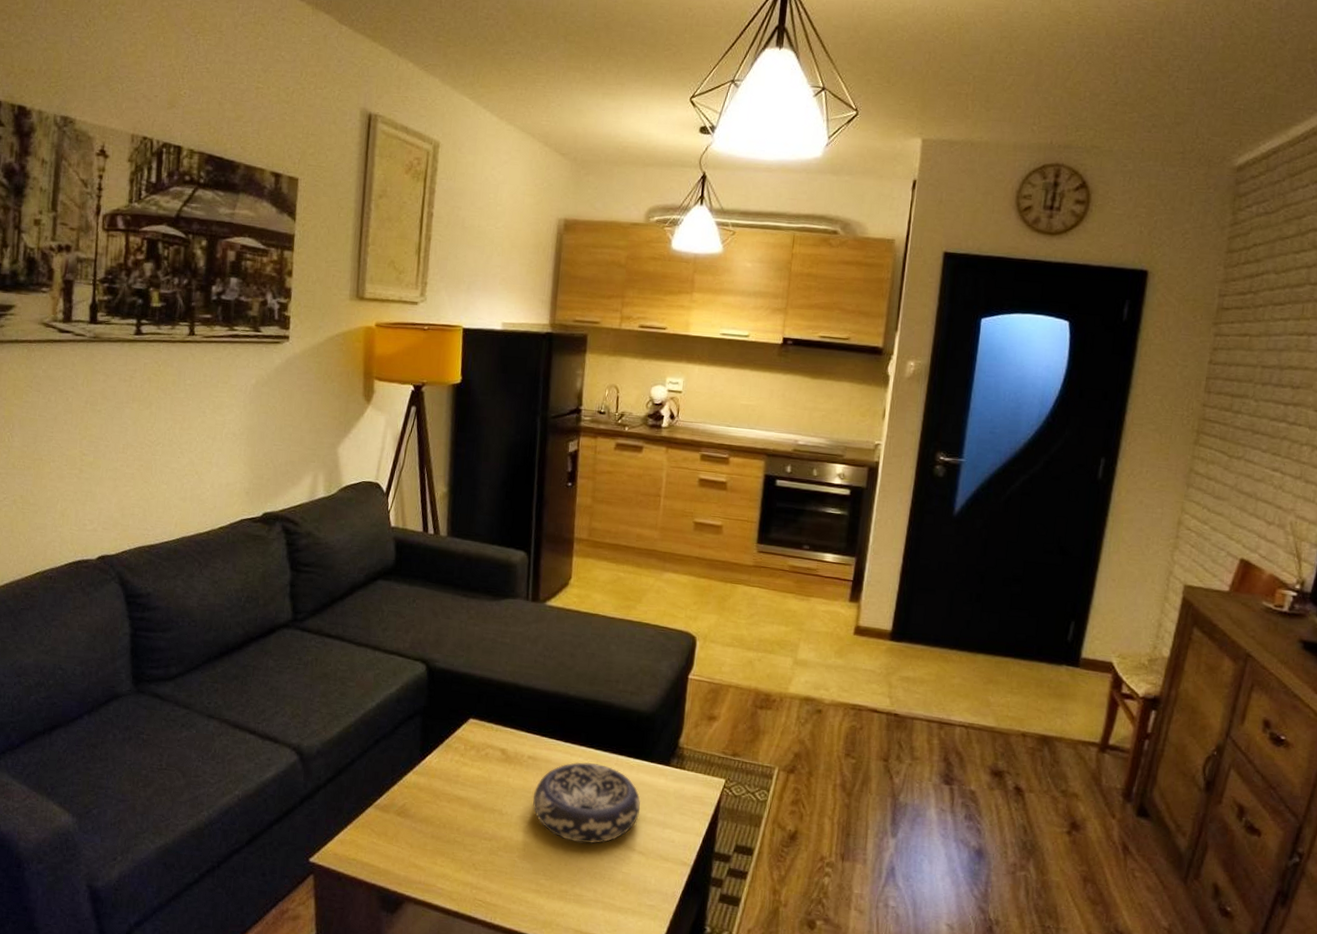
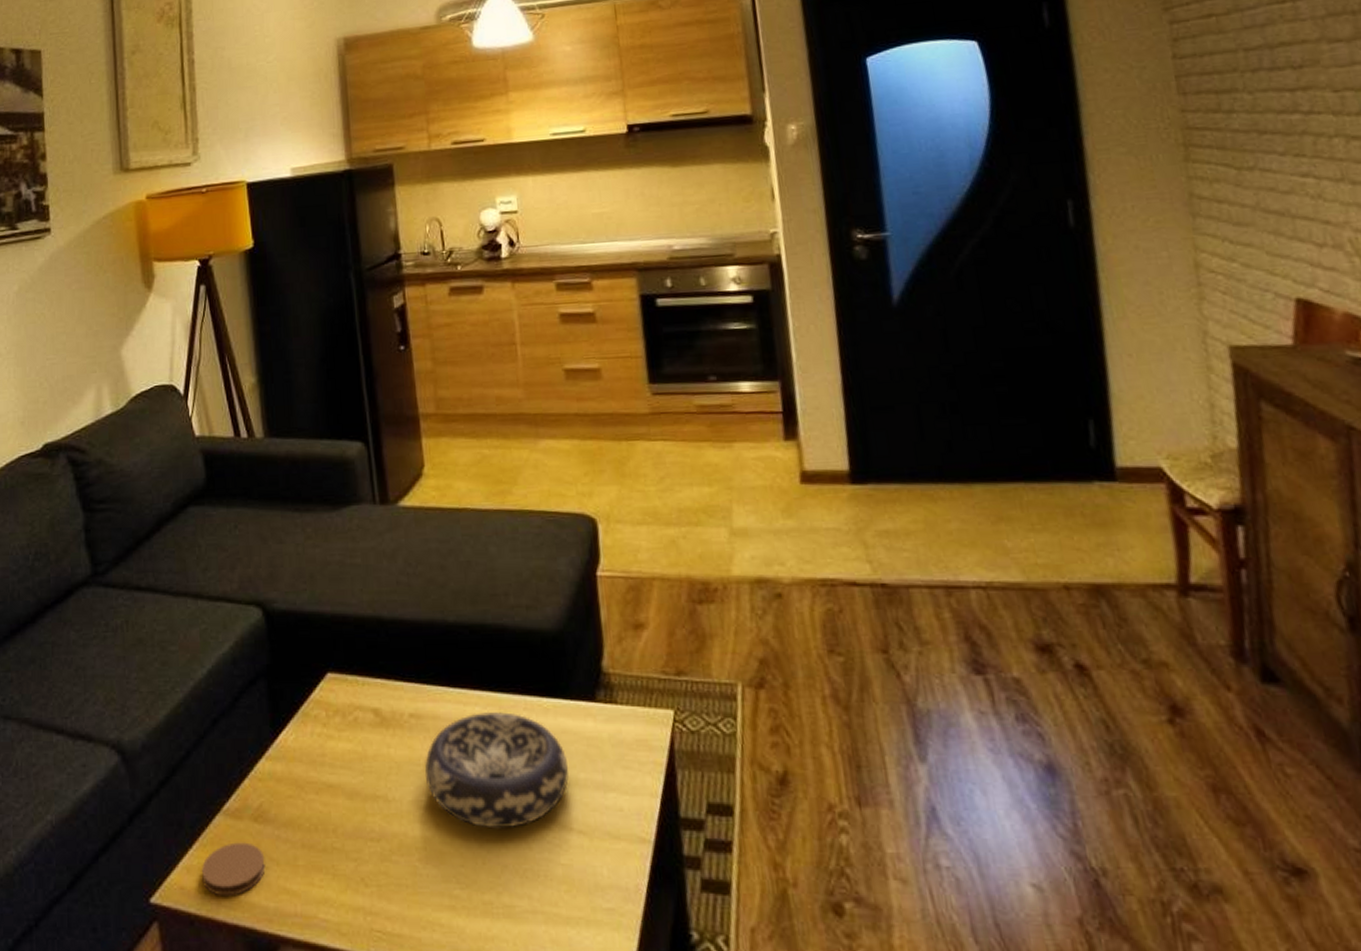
coaster: none [352,828,402,864] -> present [202,842,266,897]

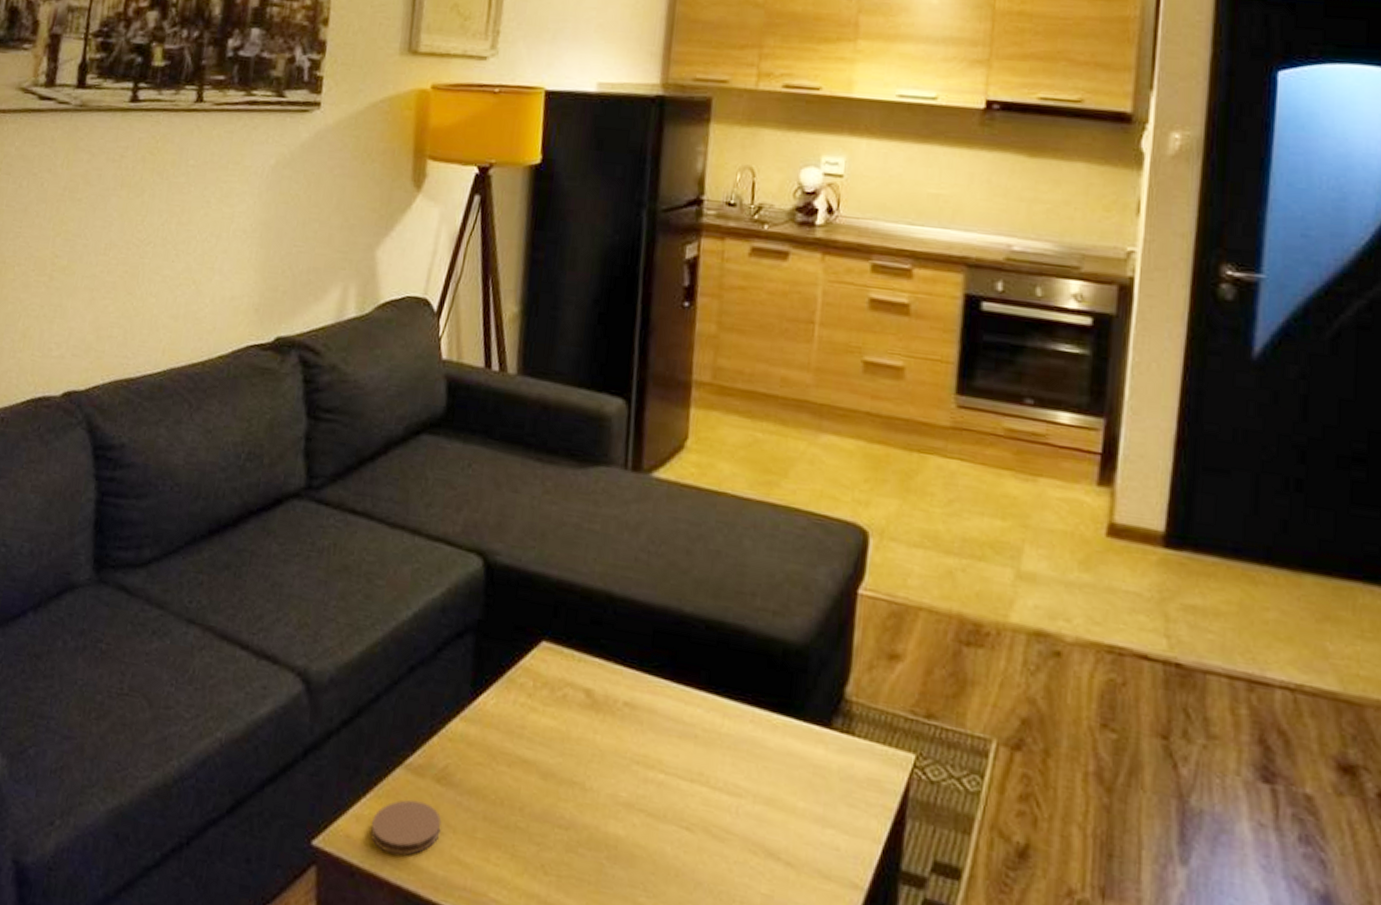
decorative bowl: present [424,711,570,829] -> none [629,714,789,846]

